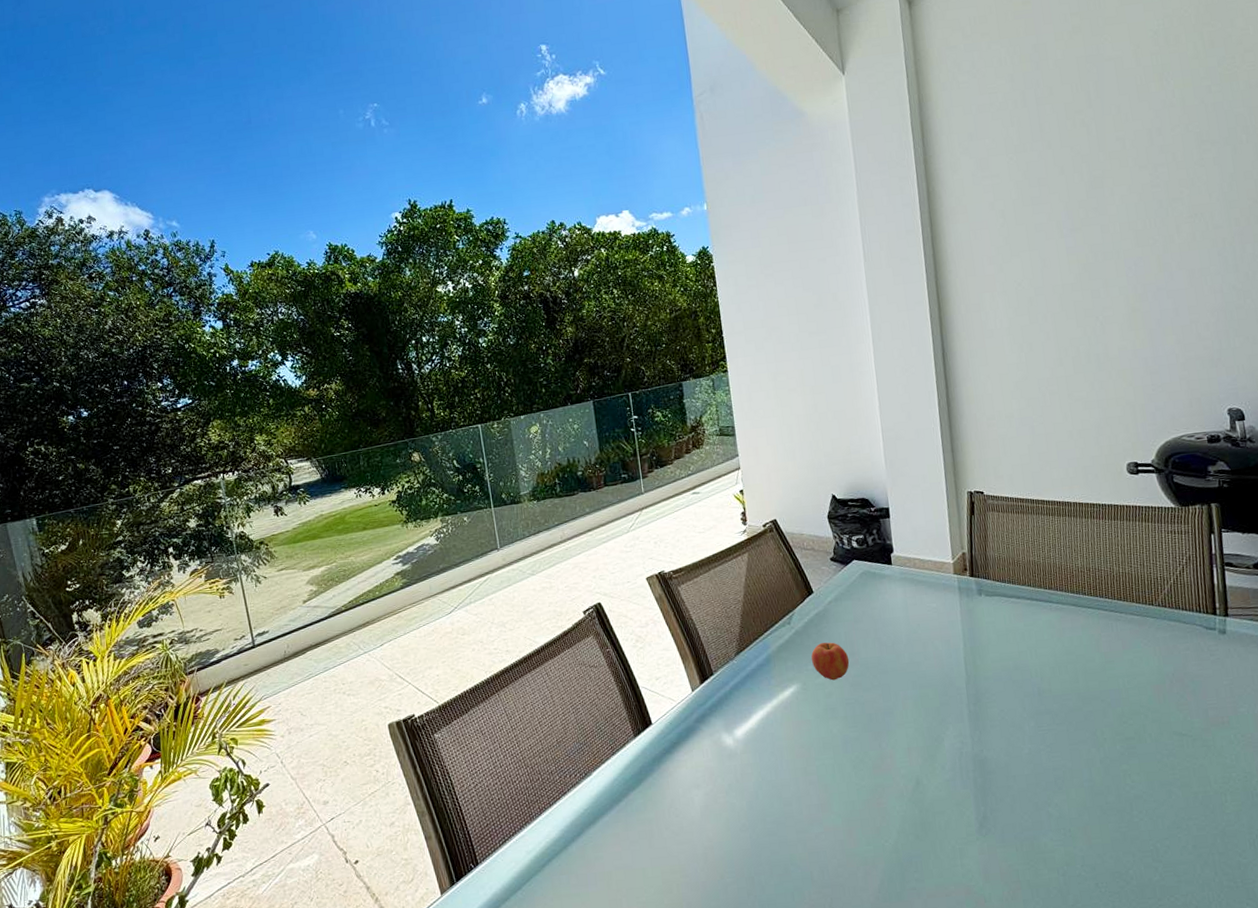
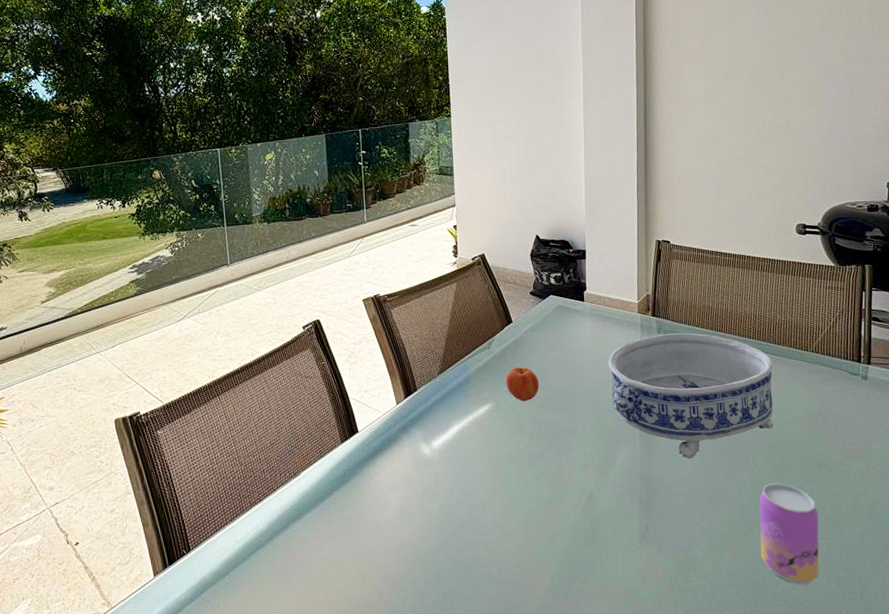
decorative bowl: none [925,593,1122,736] -> present [608,333,774,459]
beer can: none [1113,757,1190,874] -> present [759,483,819,585]

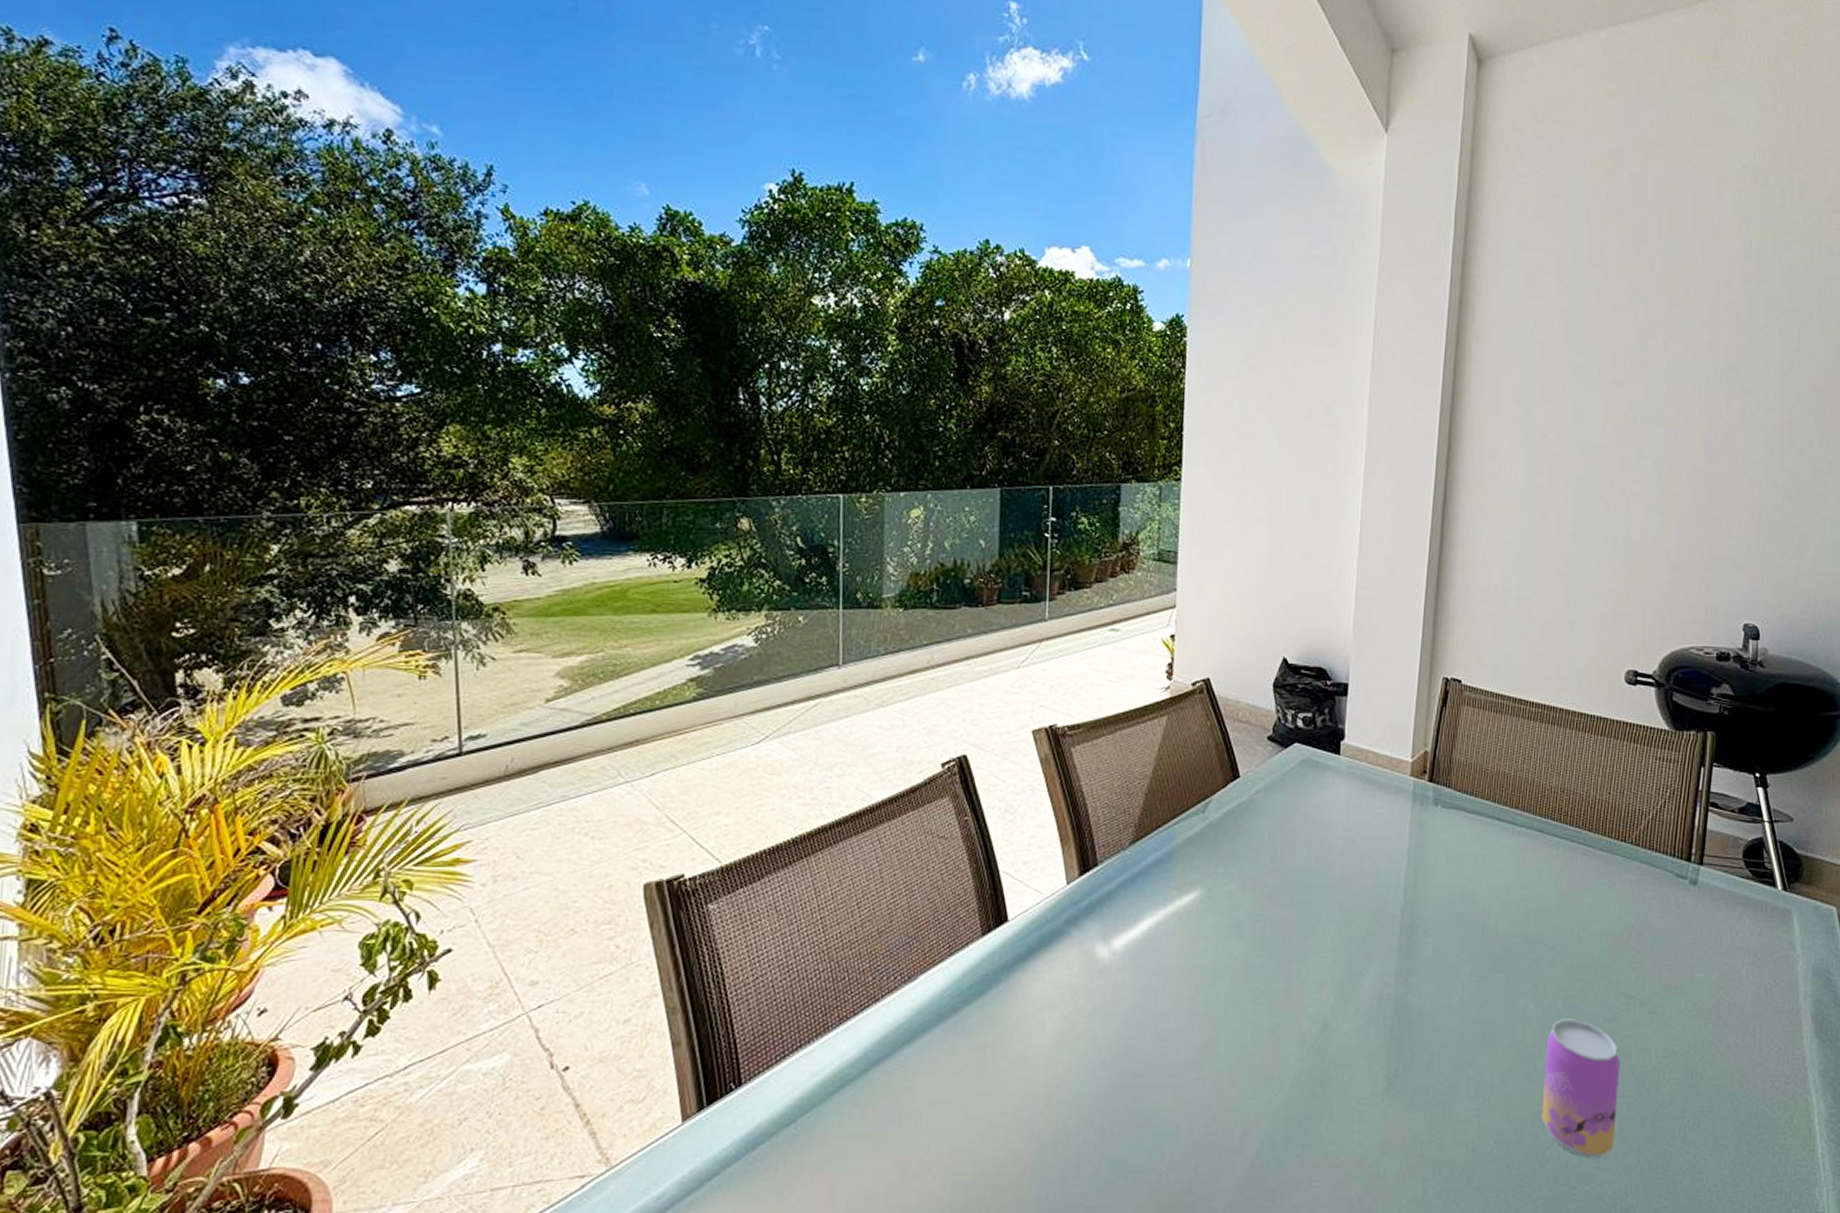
apple: present [505,367,540,402] -> none [1222,842,1269,890]
decorative bowl: present [608,333,774,459] -> none [1365,807,1581,981]

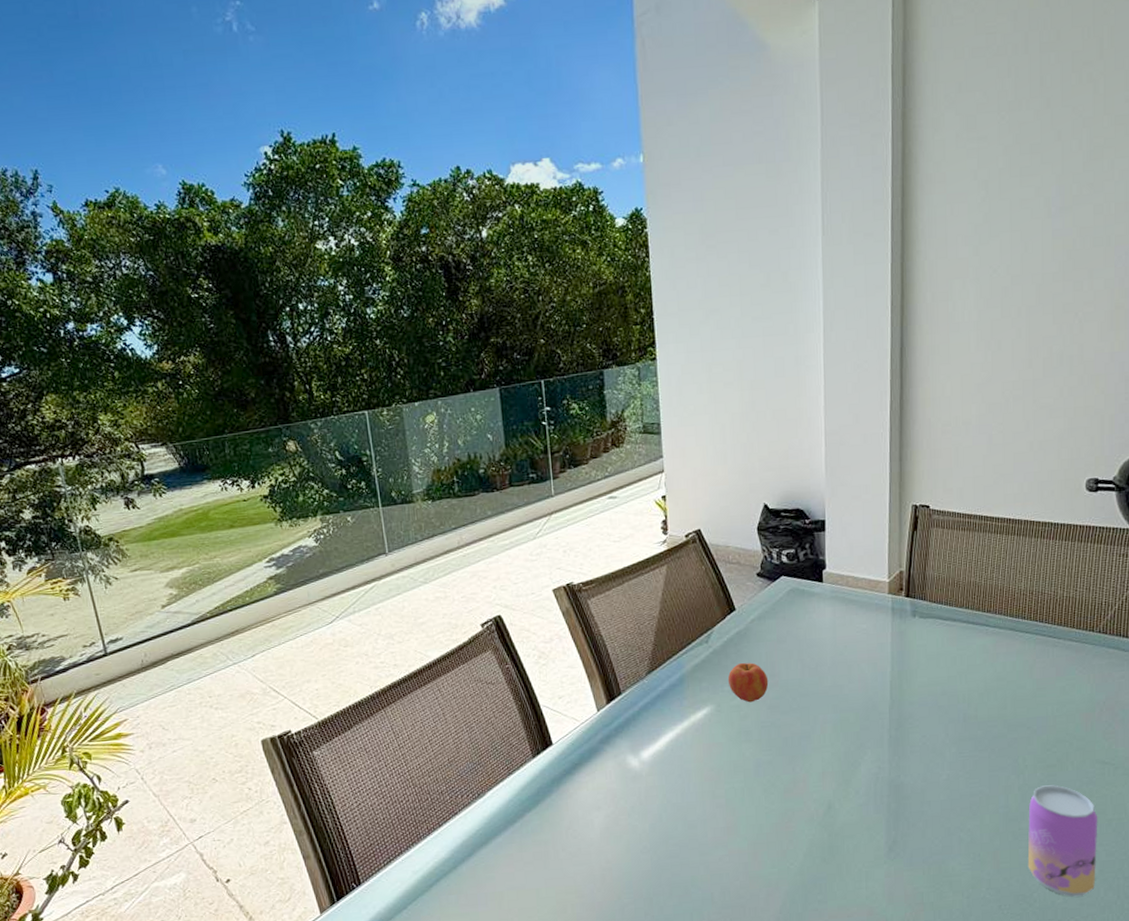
apple: none [1222,842,1269,890] -> present [727,663,769,703]

